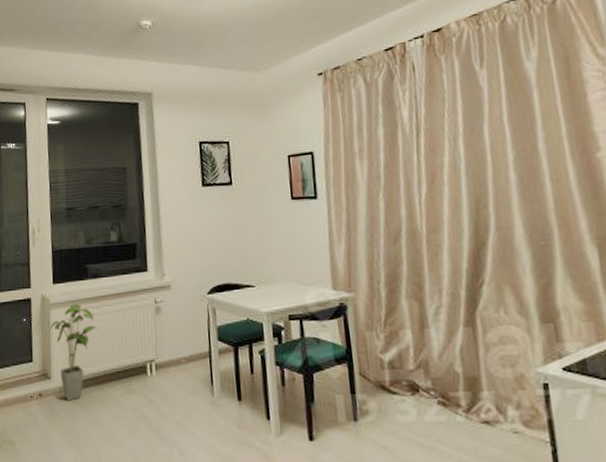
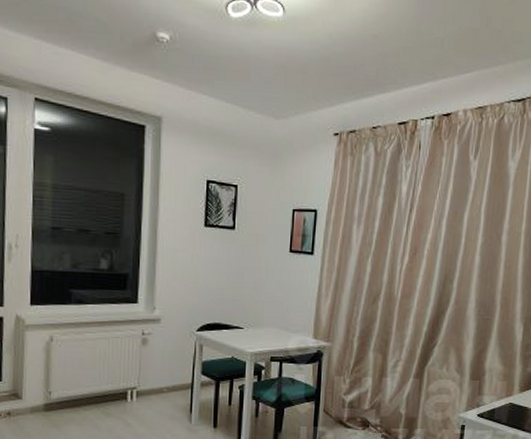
house plant: present [50,304,98,401] -> none [24,328,79,421]

